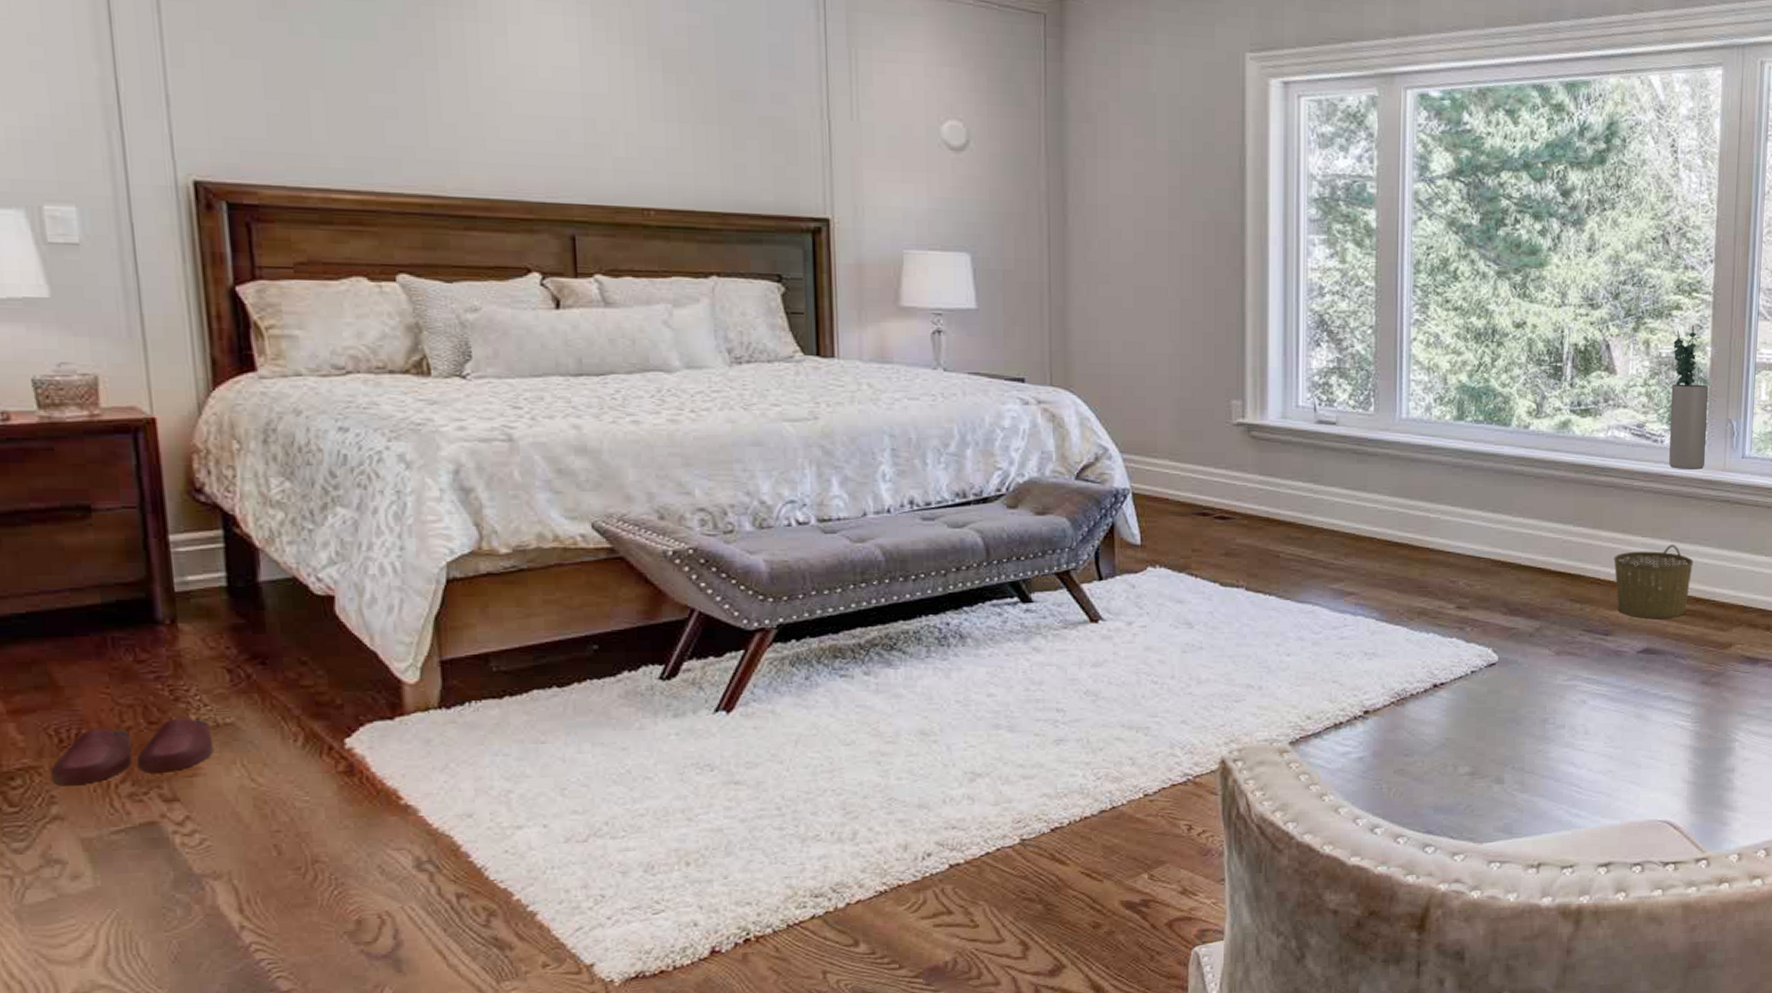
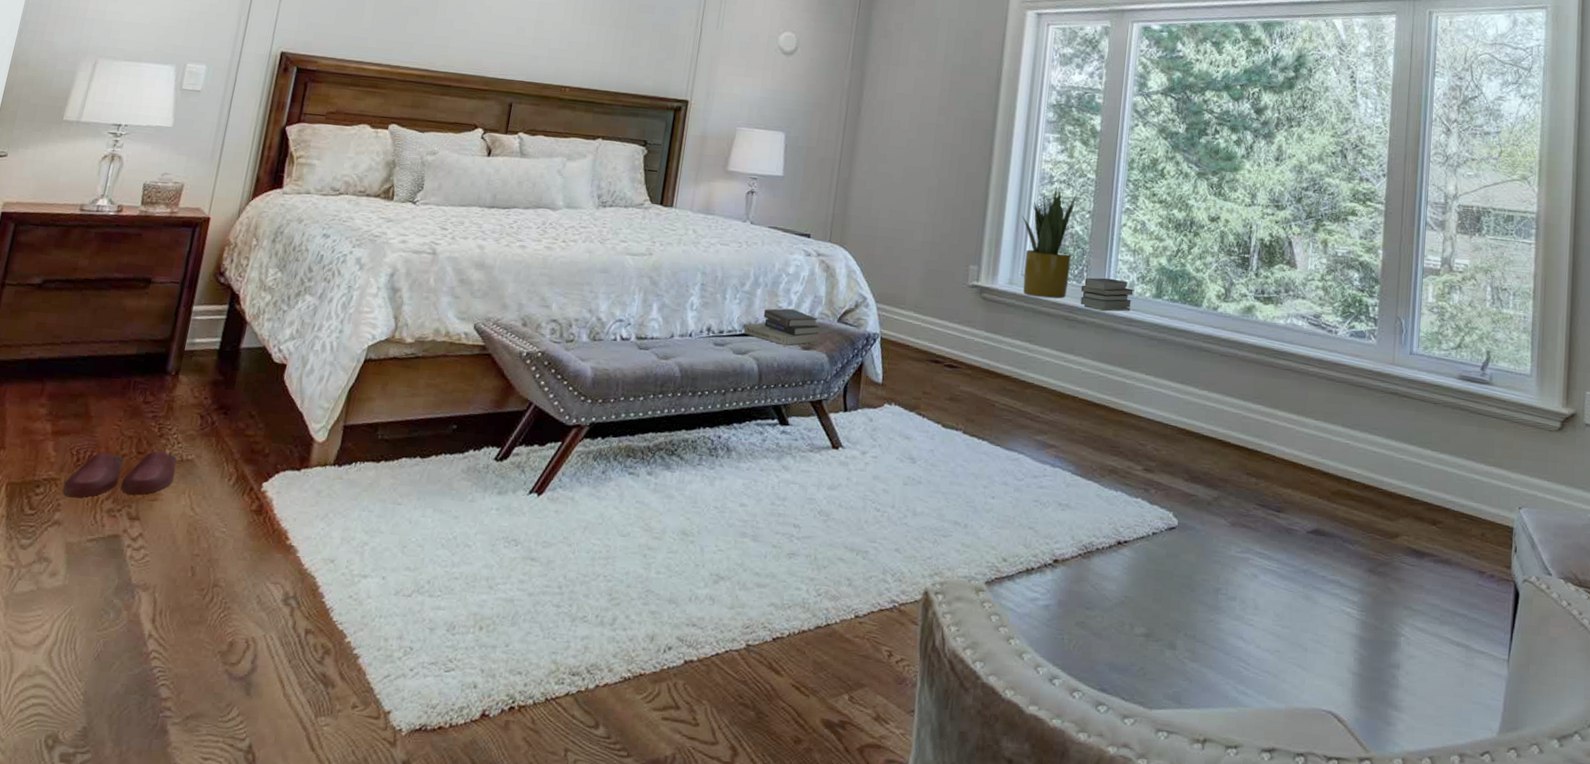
books: none [957,469,1054,513] -> present [743,308,820,346]
planter: none [1289,298,1356,431] -> present [1021,186,1078,299]
books: none [1369,402,1431,440] -> present [1080,277,1134,312]
basket: present [1613,545,1693,619] -> none [1288,430,1363,502]
vase: present [1669,325,1709,471] -> none [1342,230,1380,362]

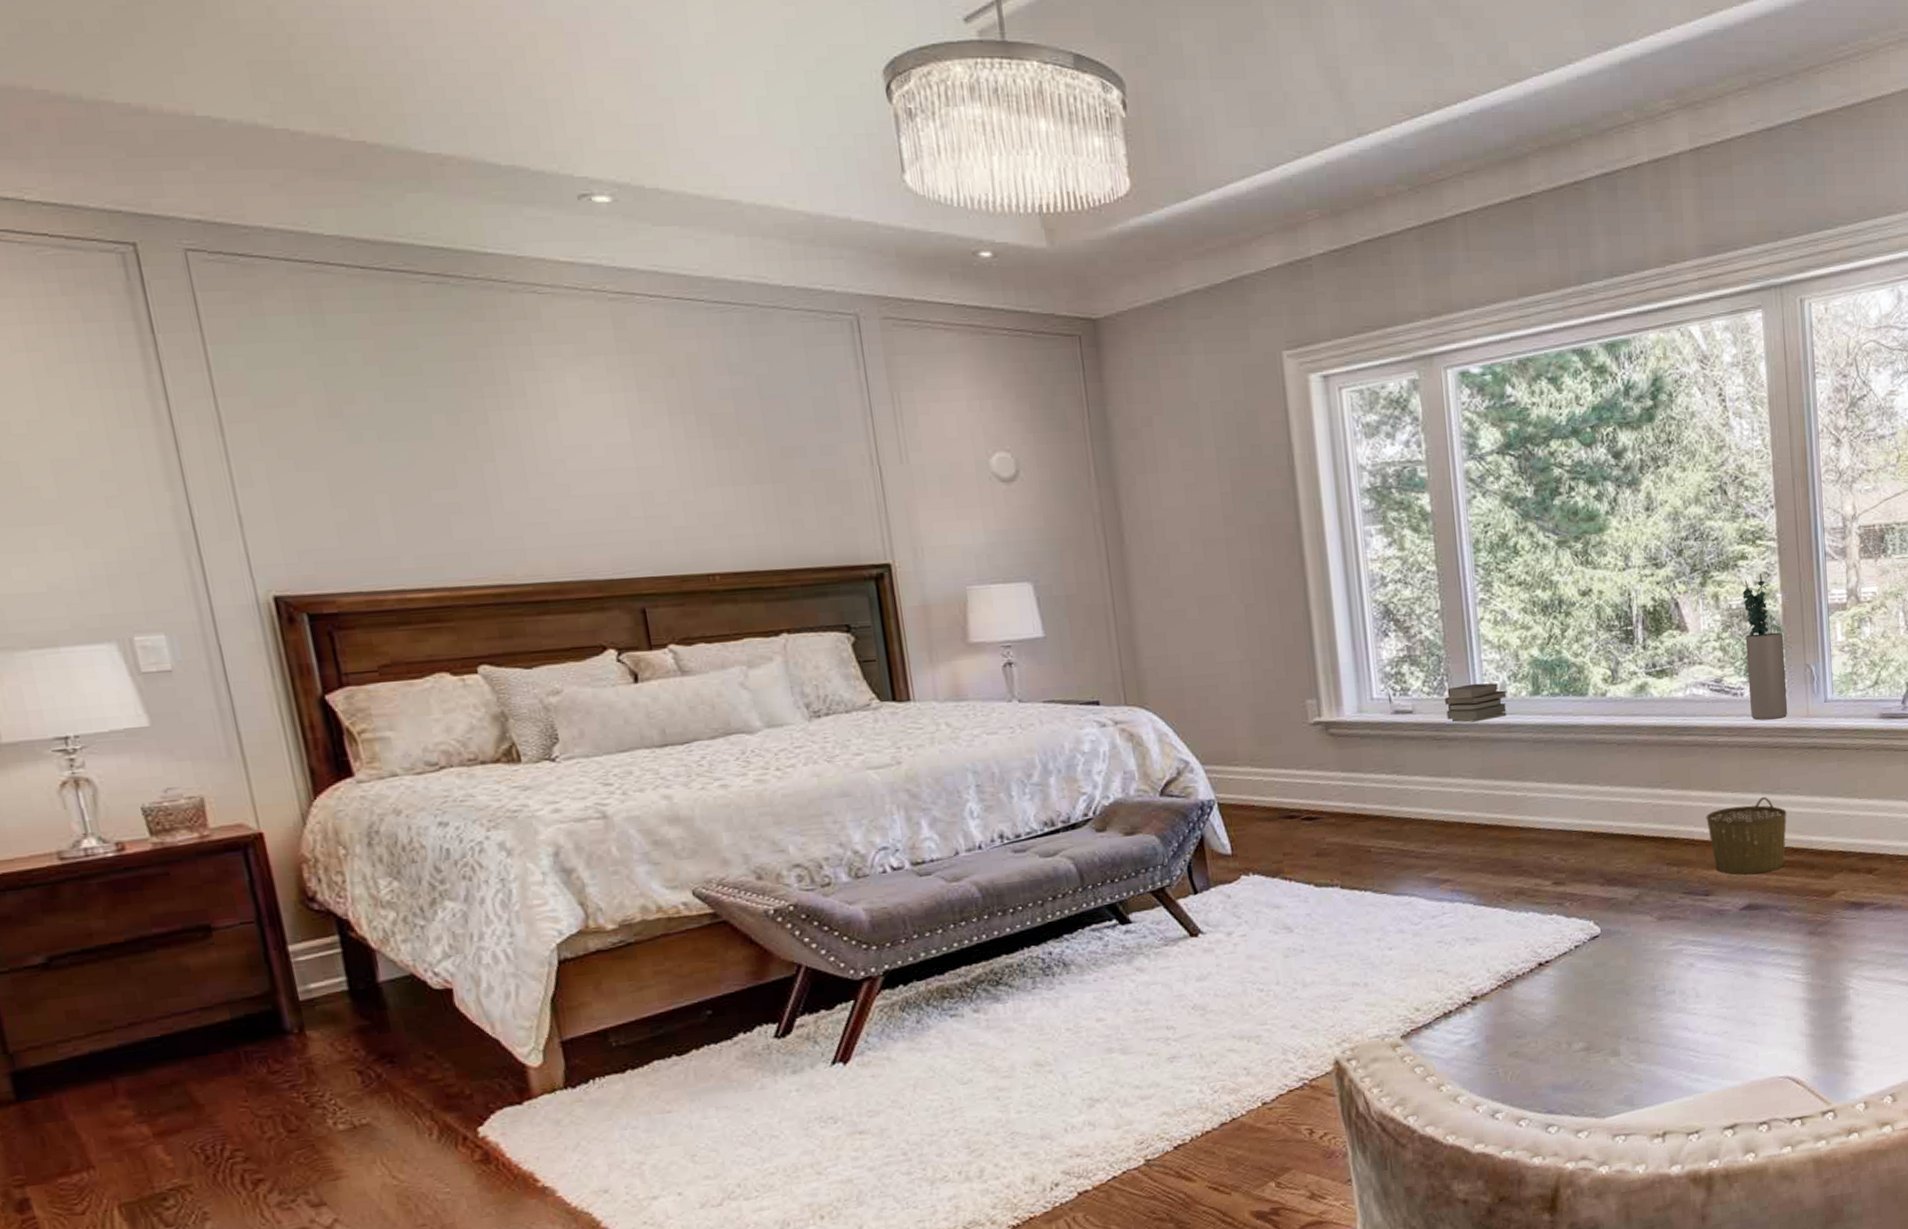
slippers: present [62,451,177,498] -> none [200,1122,354,1202]
books: present [743,308,820,346] -> none [1045,792,1141,836]
planter: present [1021,186,1078,299] -> none [1356,587,1429,722]
basket: none [1288,430,1363,502] -> present [1706,797,1787,875]
vase: none [1342,230,1380,362] -> present [1742,574,1788,721]

